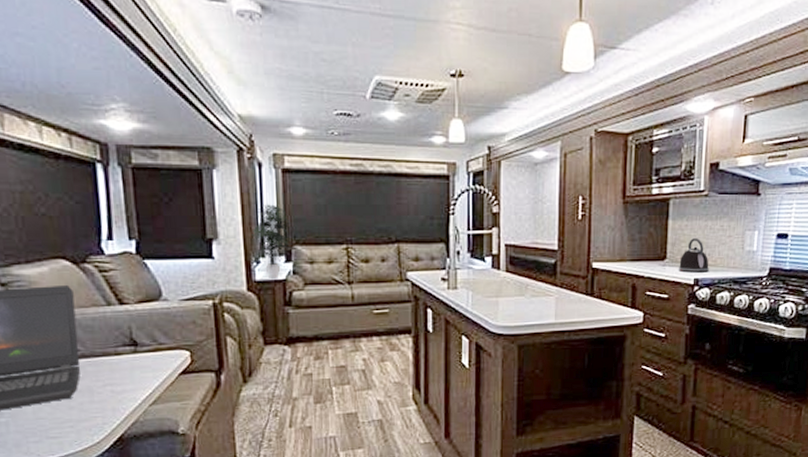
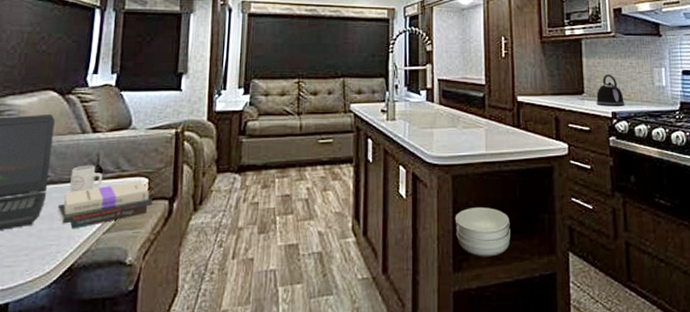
books: none [94,354,198,402] -> present [56,181,153,229]
mug: none [103,338,140,367] -> present [69,165,104,193]
plant: present [252,204,294,279] -> none [217,43,253,109]
bowl: none [520,375,577,422] -> present [455,207,511,257]

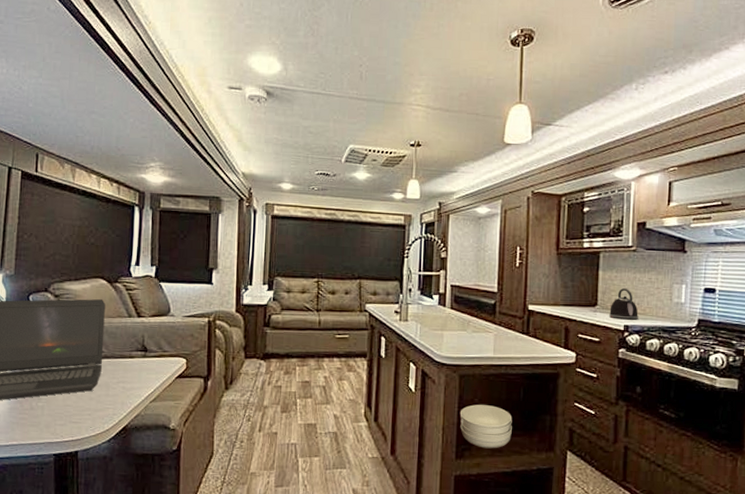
books: present [56,181,153,229] -> none [111,361,190,397]
mug: present [69,165,104,193] -> none [121,344,148,367]

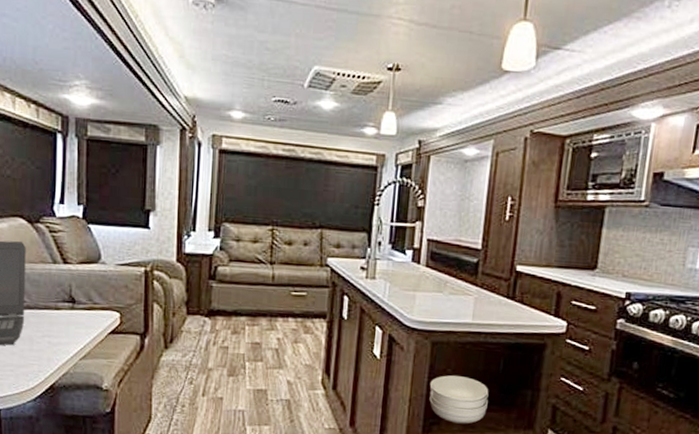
kettle: present [609,288,638,321] -> none [610,250,644,288]

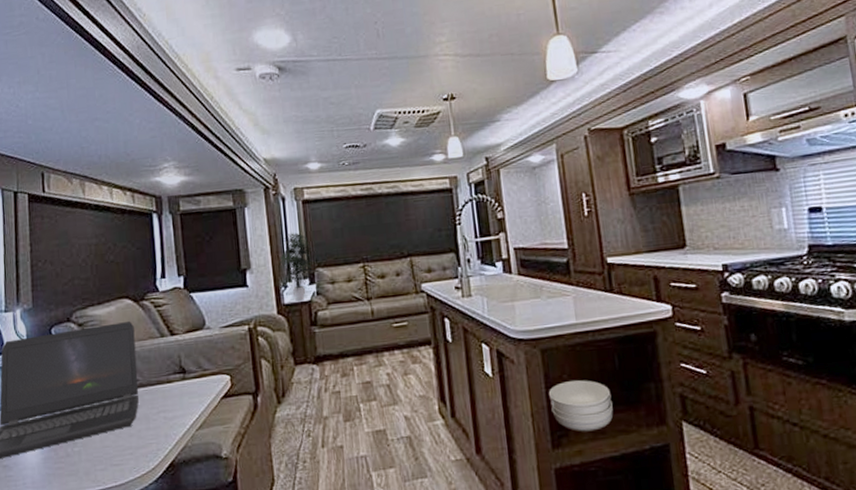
plant: none [186,181,224,253] -> present [279,232,317,301]

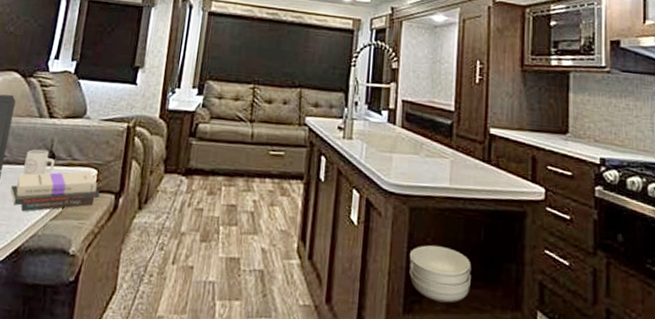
books: none [150,378,237,428] -> present [9,171,100,212]
mug: none [157,366,188,395] -> present [23,149,56,176]
plant: present [279,232,317,301] -> none [173,41,210,110]

